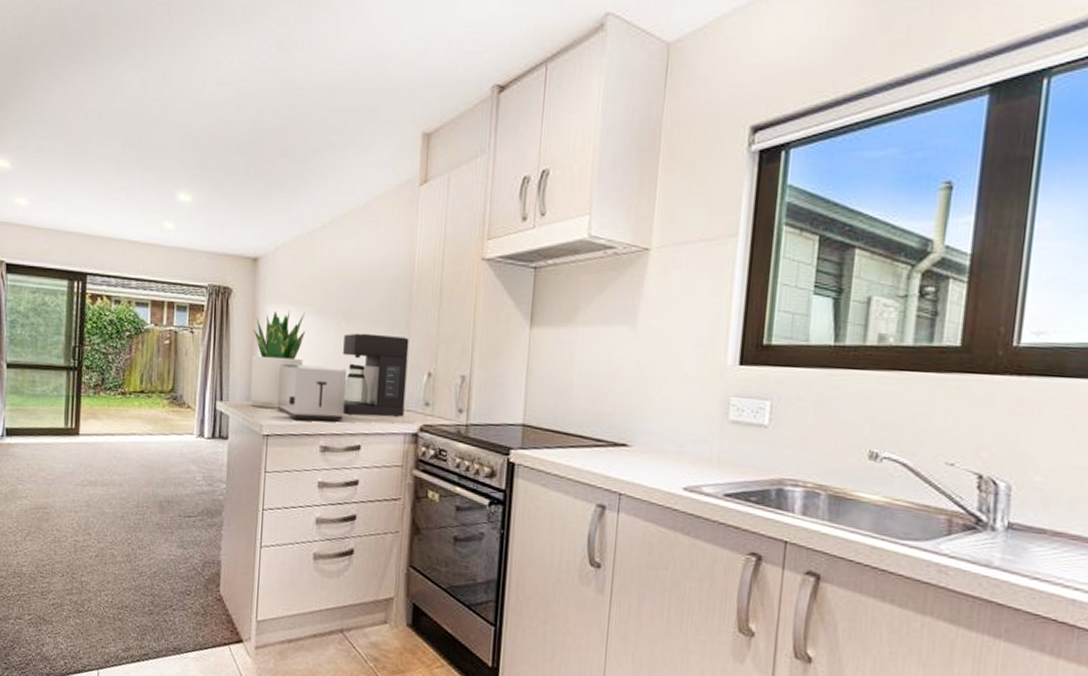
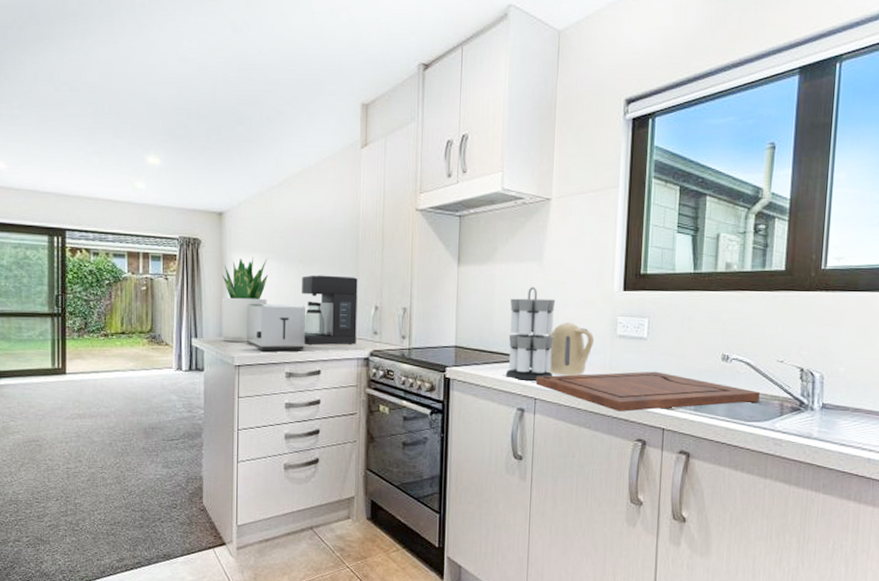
spice rack: none [583,355,651,472] -> present [505,286,556,381]
cutting board: none [622,466,920,517] -> present [536,371,760,412]
kettle: none [638,402,699,469] -> present [548,322,595,376]

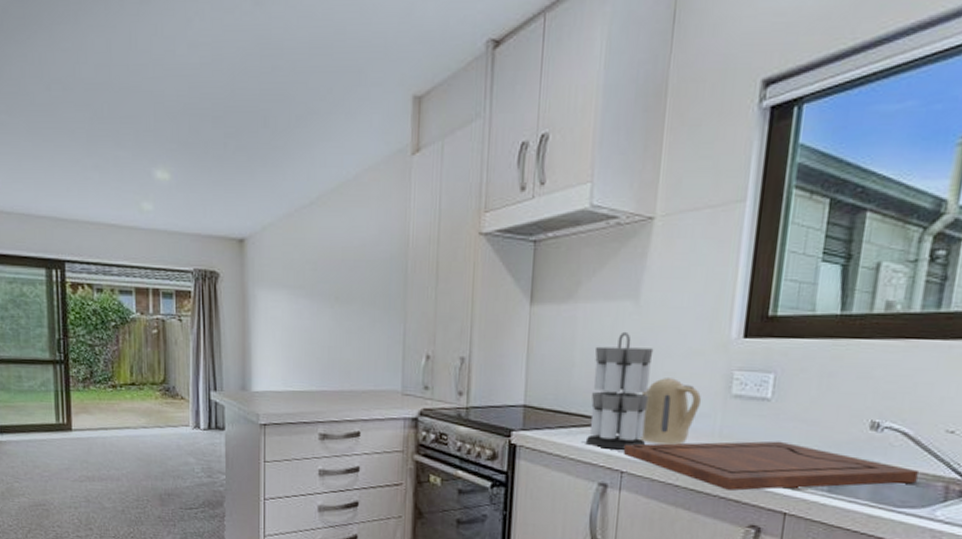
planter: present [222,257,268,342] -> none [244,293,298,397]
toaster: present [246,303,305,351] -> none [273,350,342,408]
coffee maker: present [302,275,358,346] -> none [338,316,406,403]

